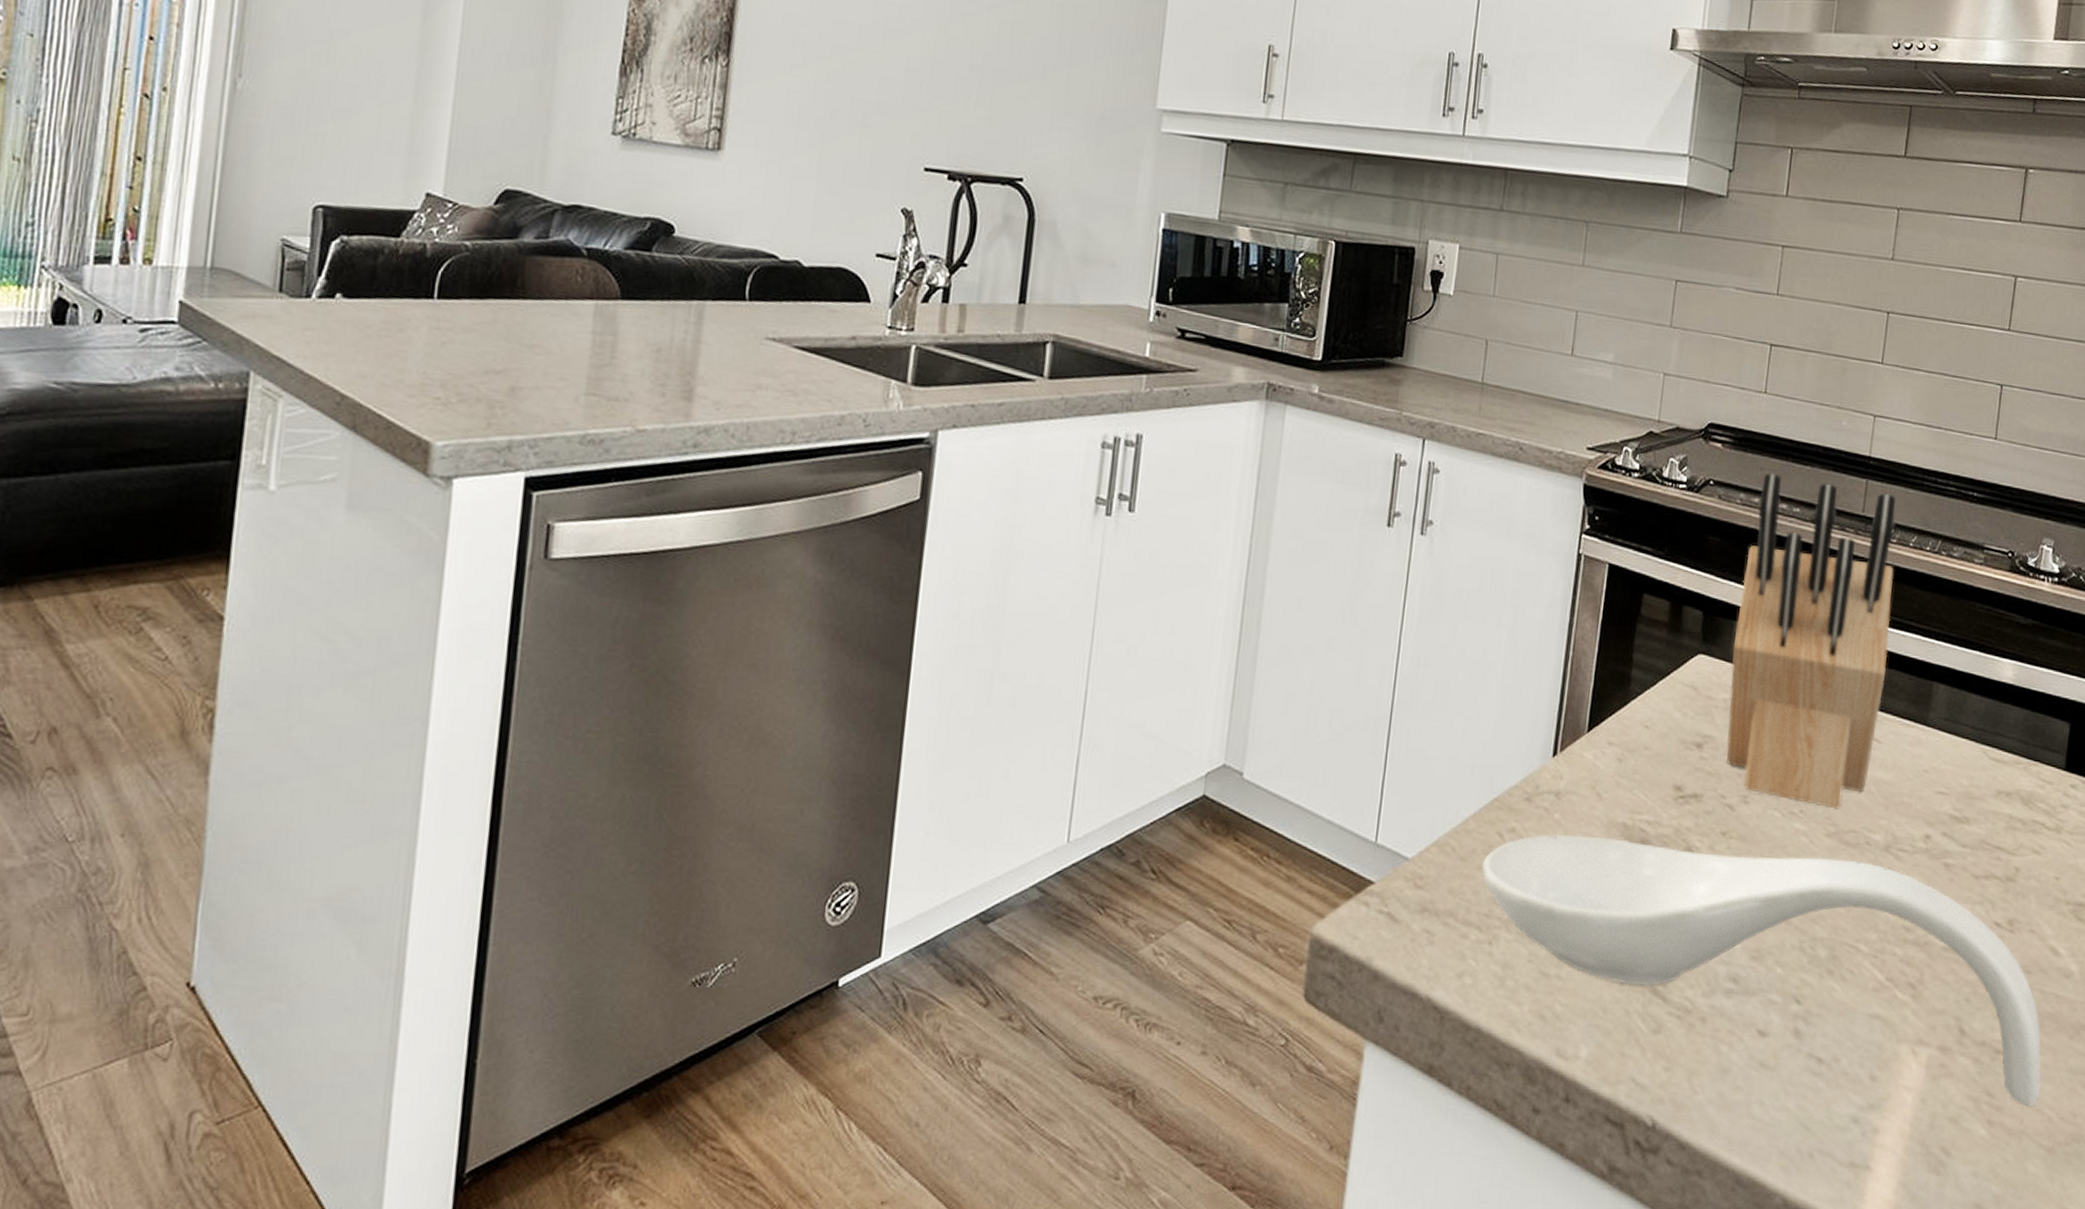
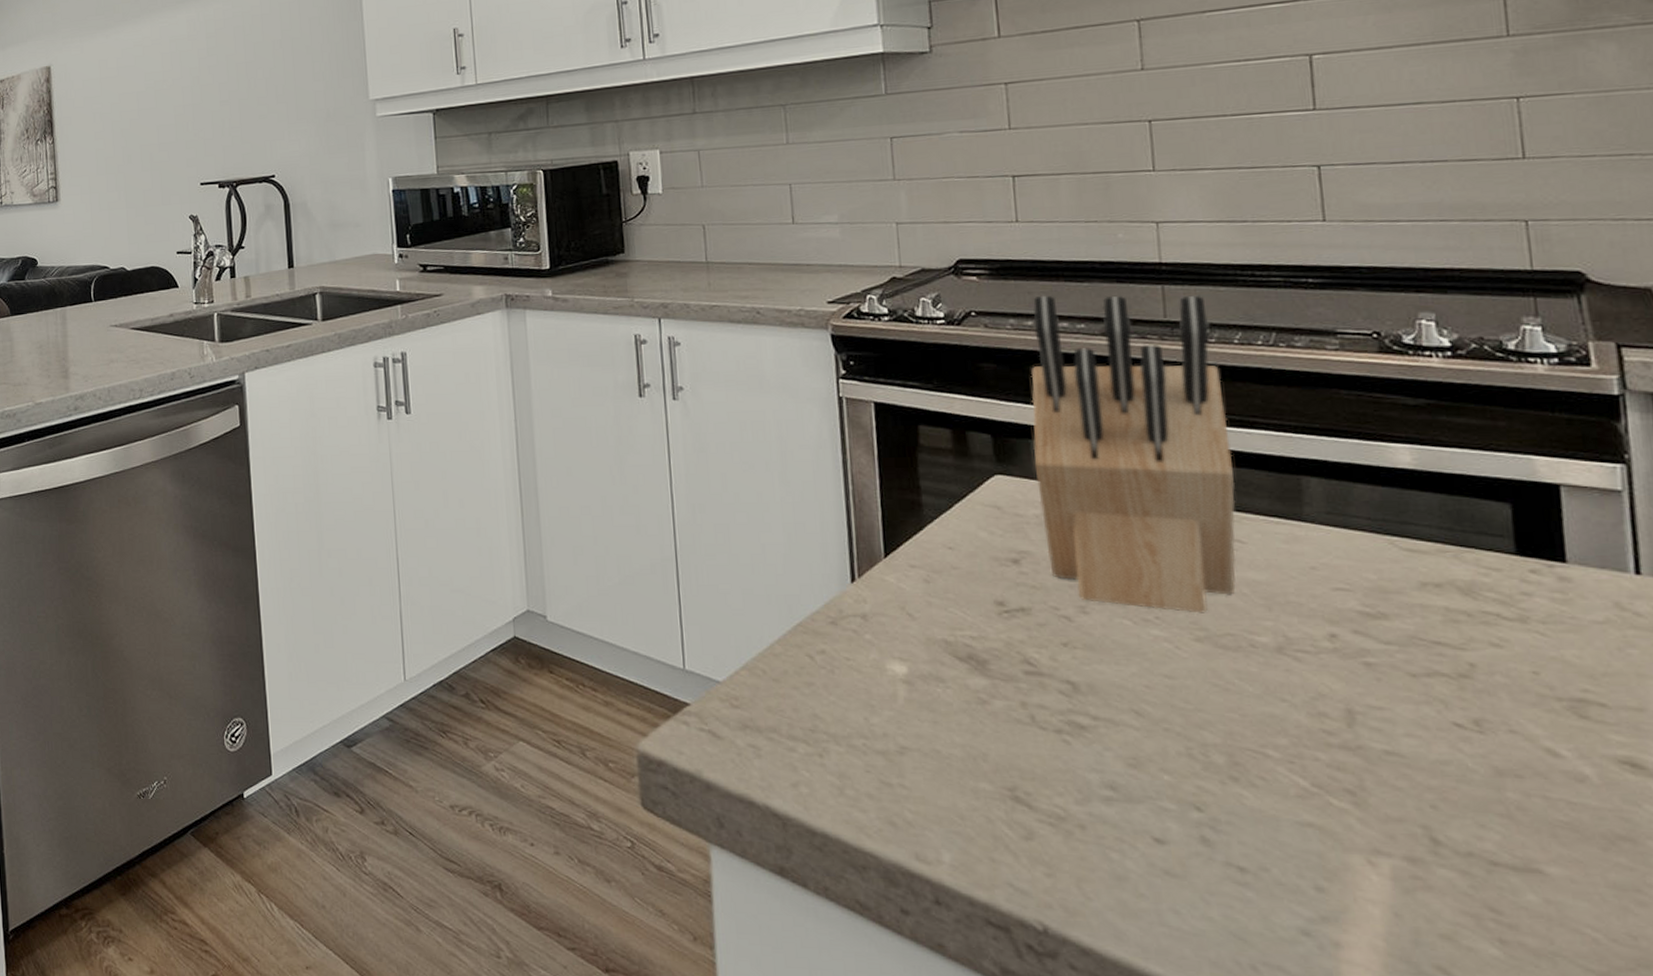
spoon rest: present [1481,834,2042,1107] -> none [796,653,1574,926]

